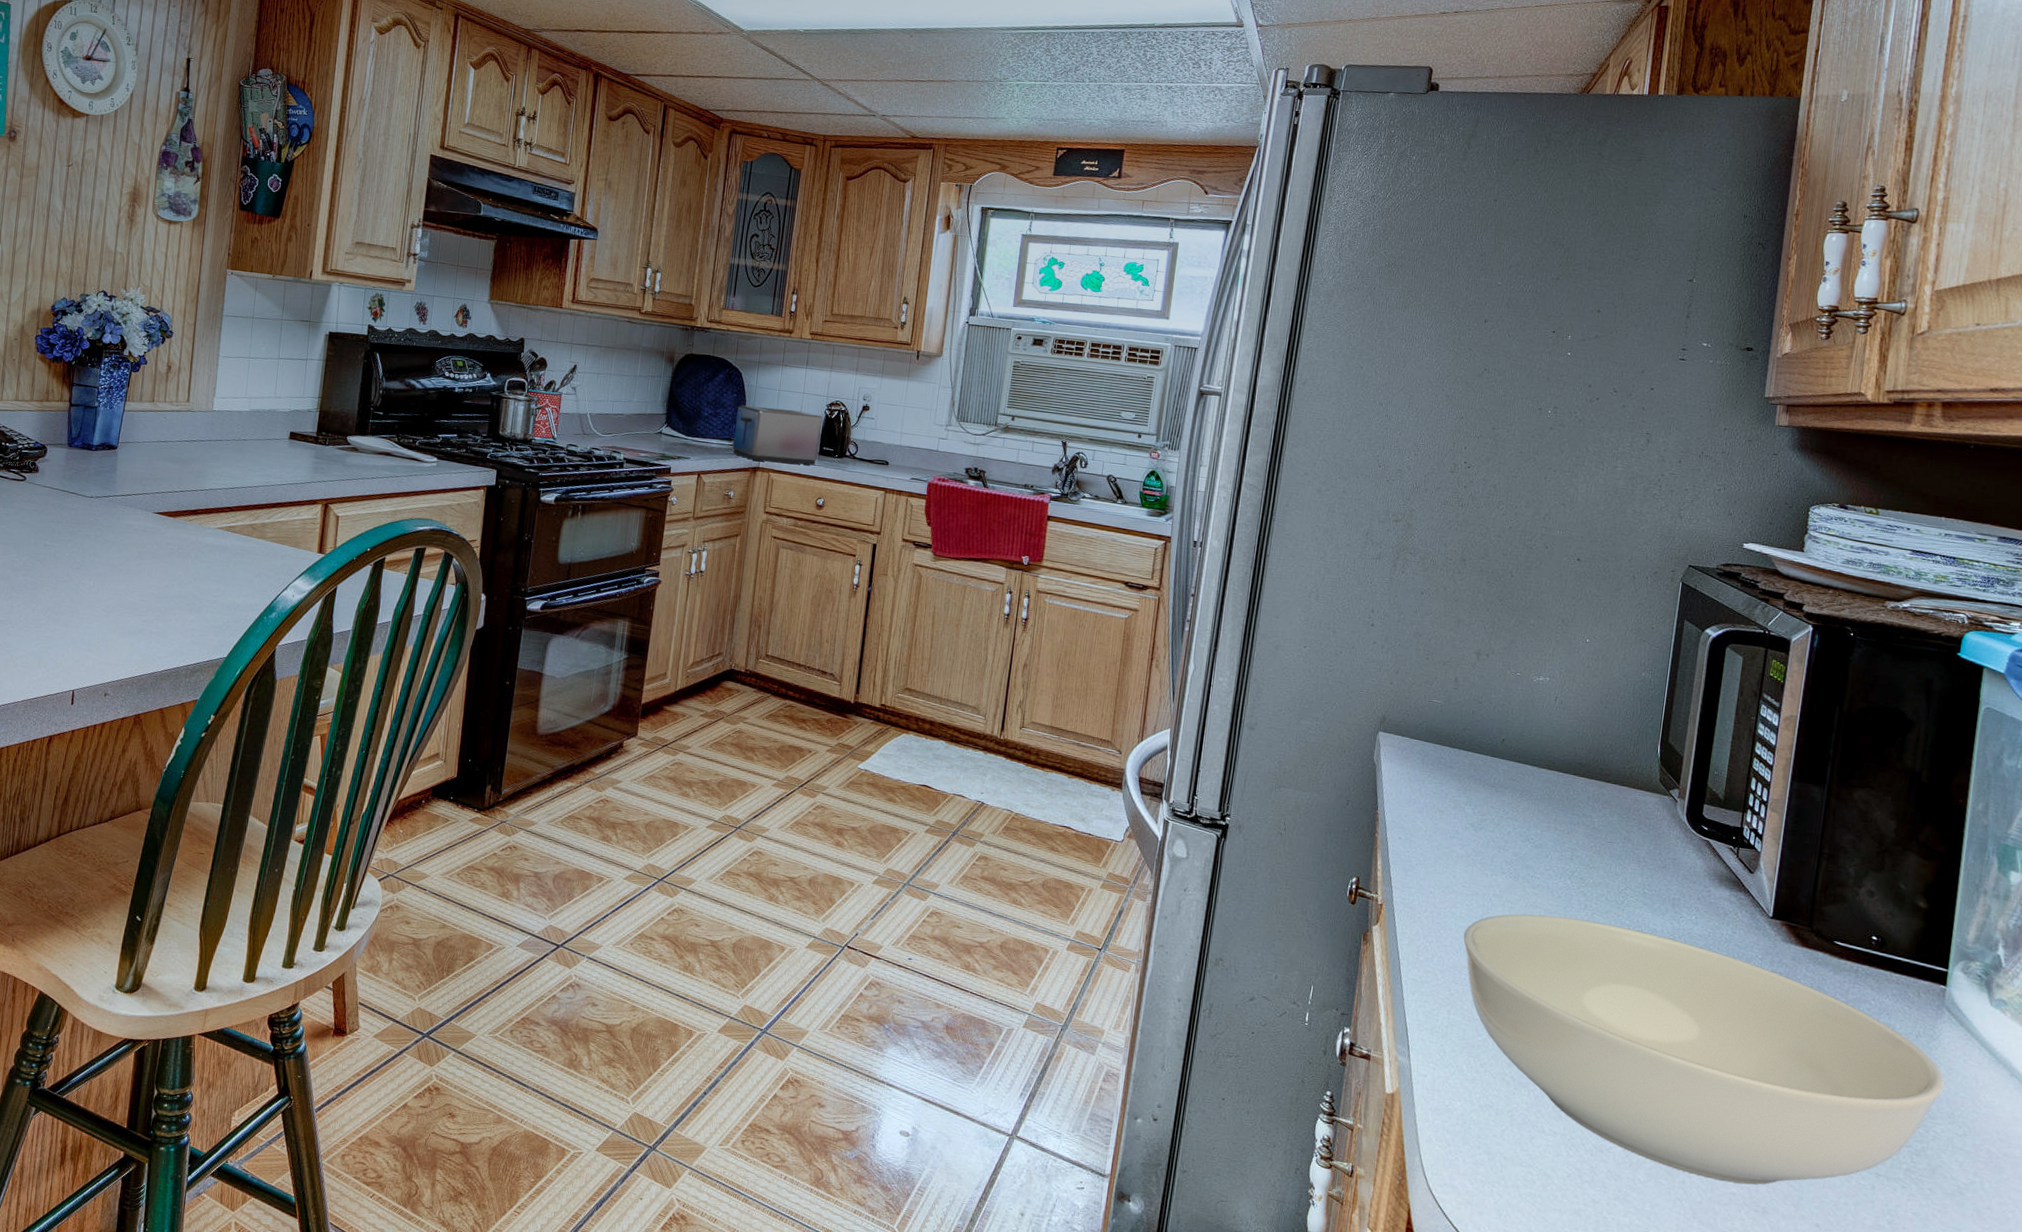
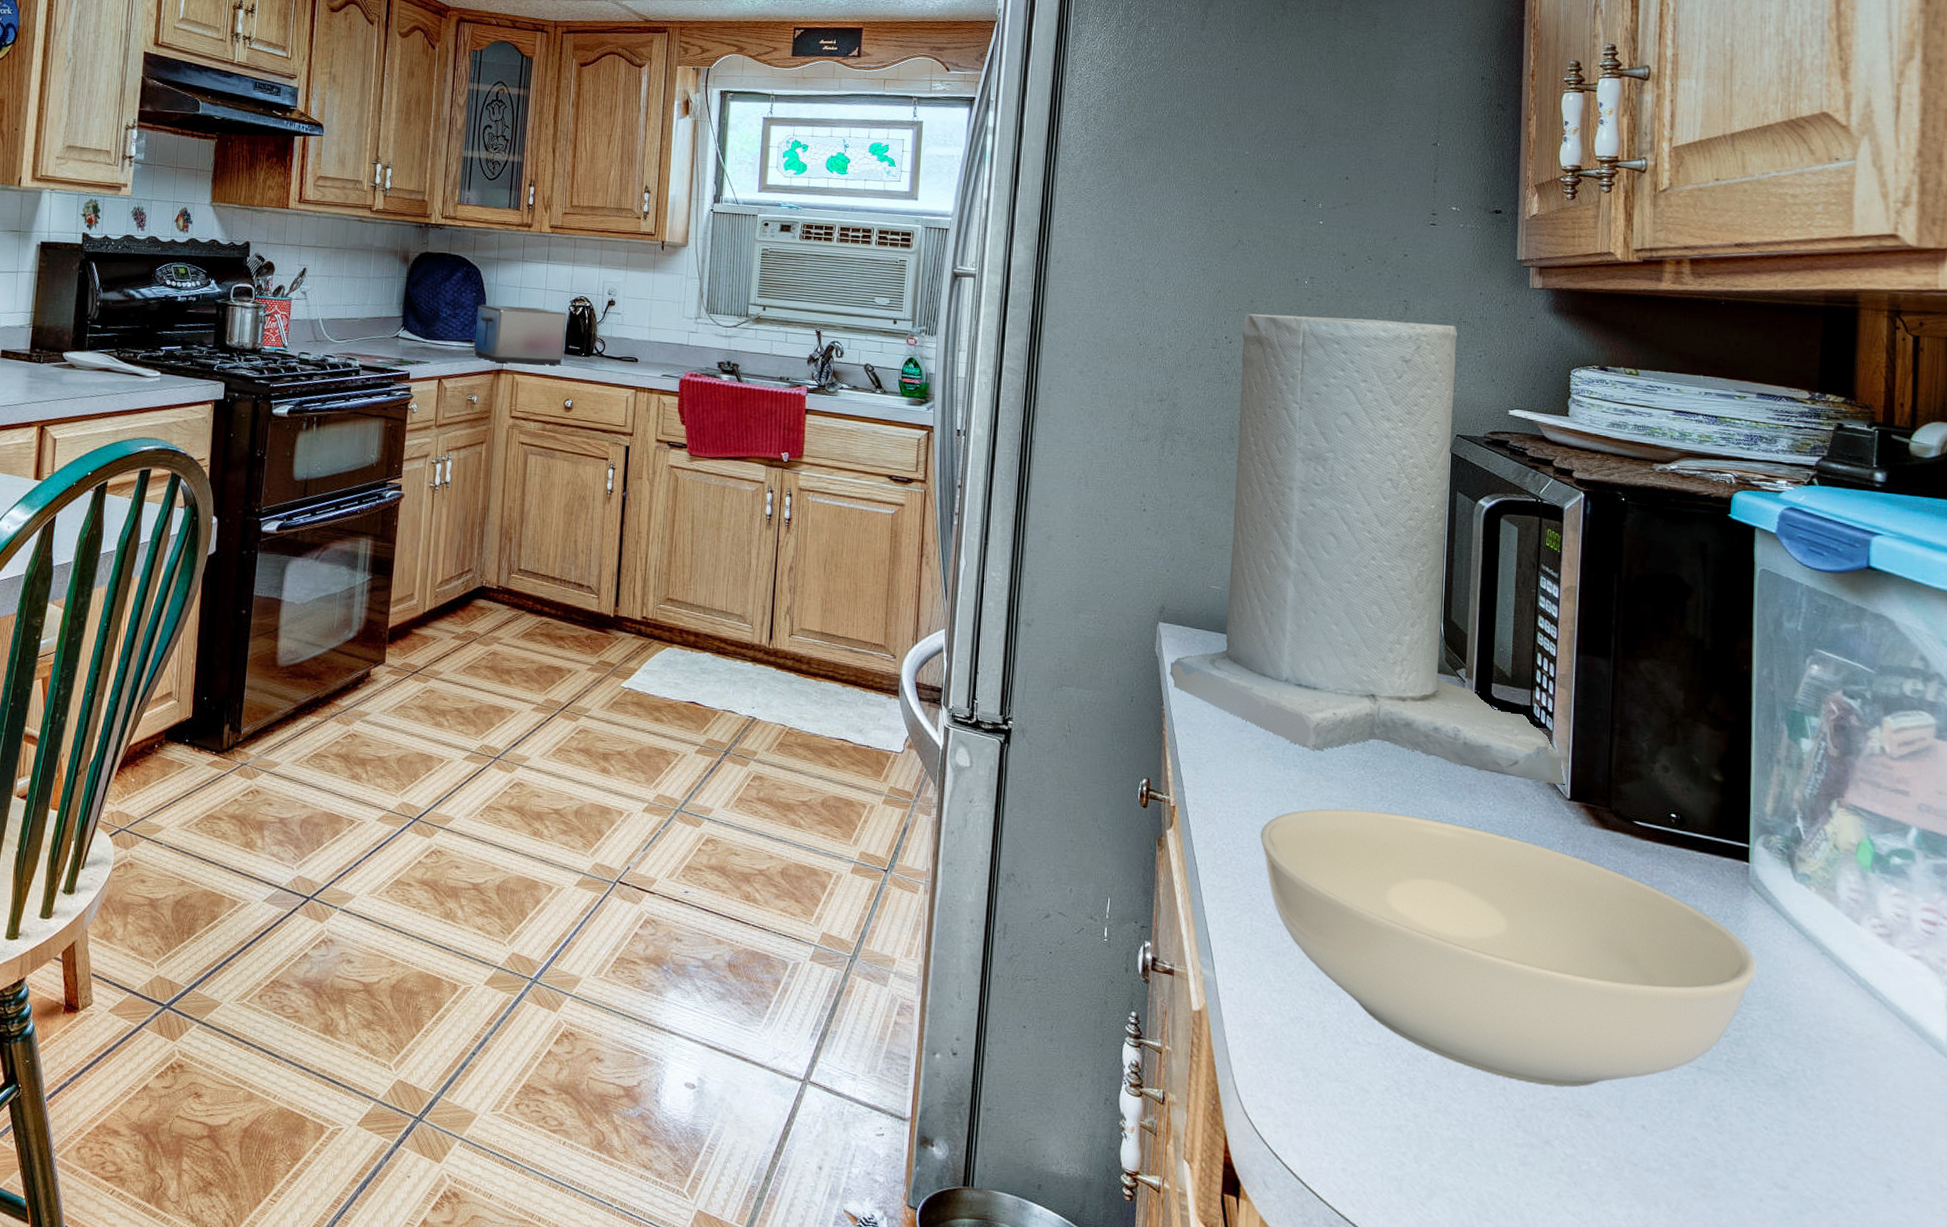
paper towel: none [1386,440,1768,903] -> present [1169,314,1563,784]

